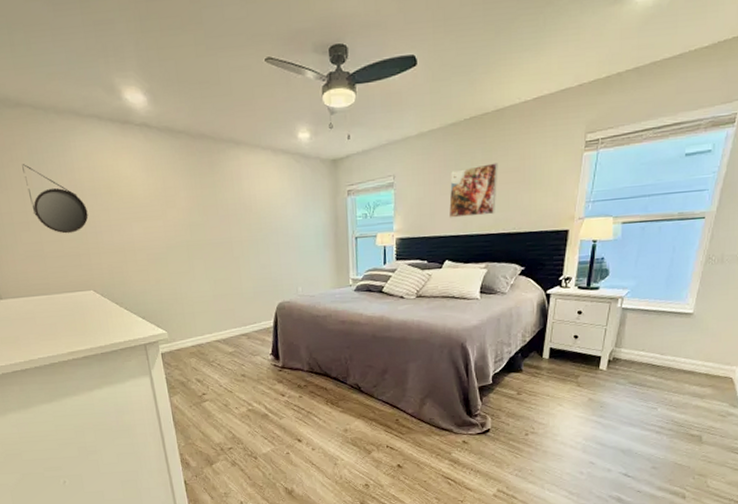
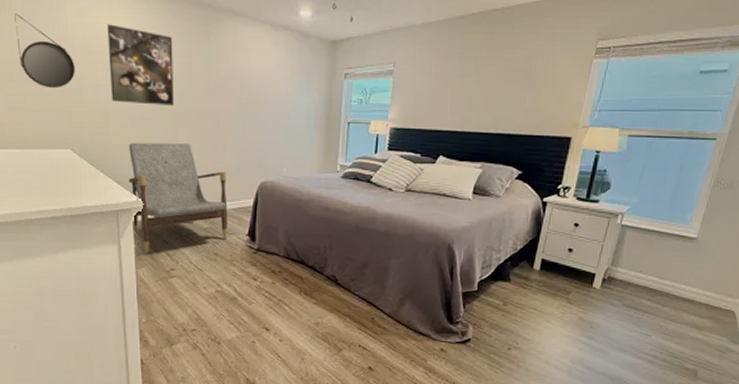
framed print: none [113,165,187,241] -> present [107,24,173,107]
armchair: none [149,273,253,381] -> present [128,142,228,253]
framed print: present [448,163,498,218] -> none [447,61,503,113]

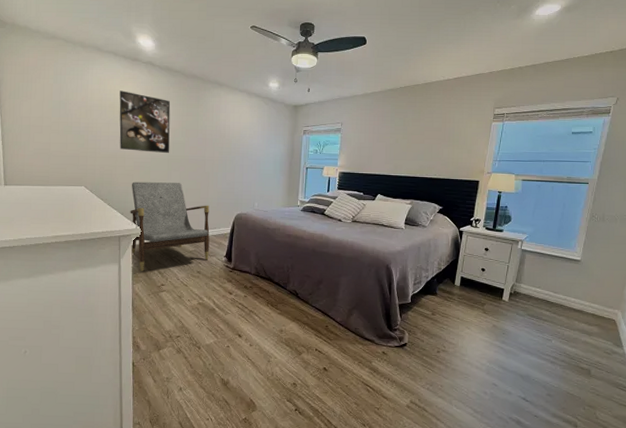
home mirror: present [14,14,75,89] -> none [47,81,92,139]

